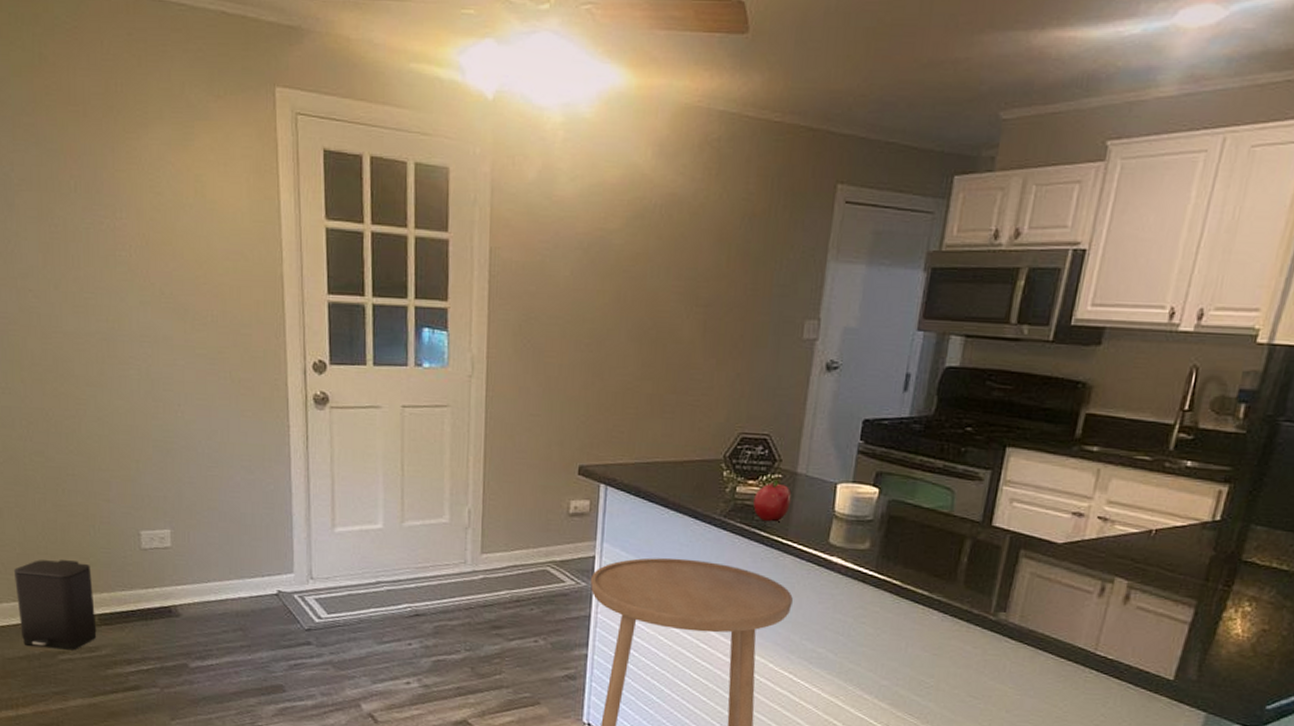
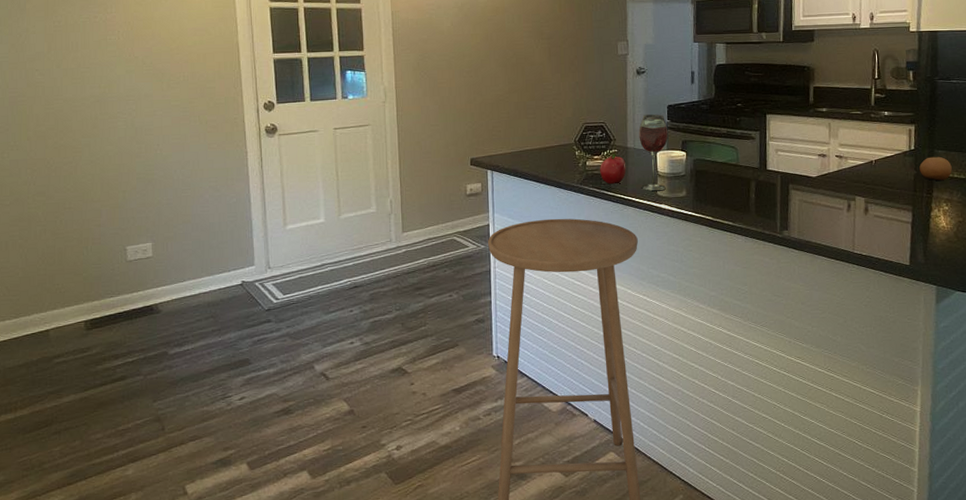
pedal bin: present [13,560,97,650] -> none [16,277,88,354]
wineglass: none [808,429,859,539] -> present [639,114,668,192]
fruit: none [1220,533,1272,571] -> present [919,156,952,182]

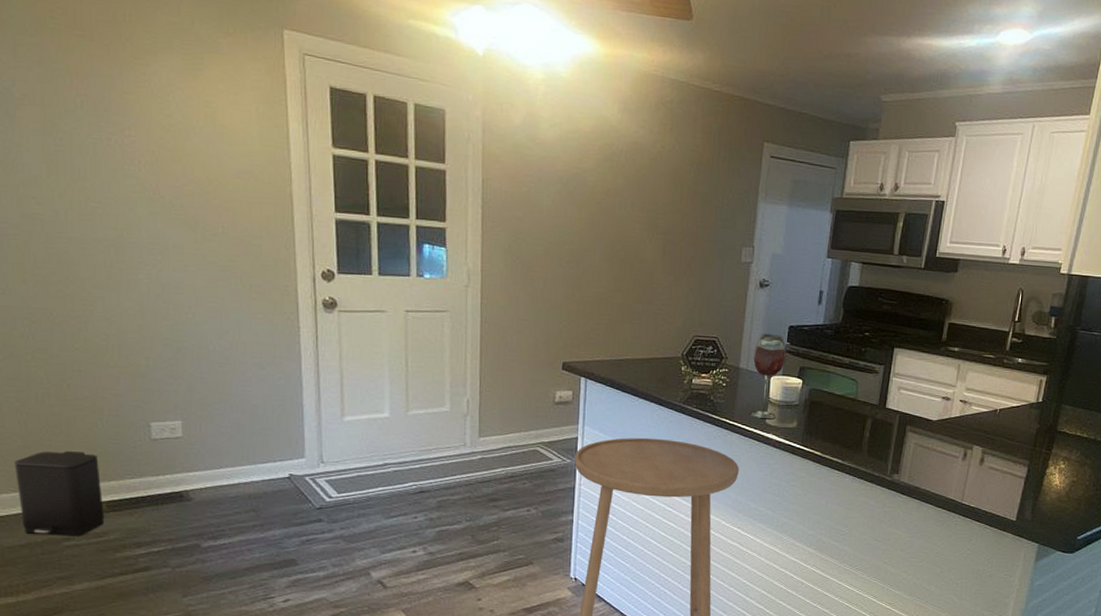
pedal bin: none [16,277,88,354] -> present [13,451,105,536]
fruit: present [600,153,626,185] -> none [706,373,736,407]
fruit: present [919,156,952,182] -> none [1043,411,1077,438]

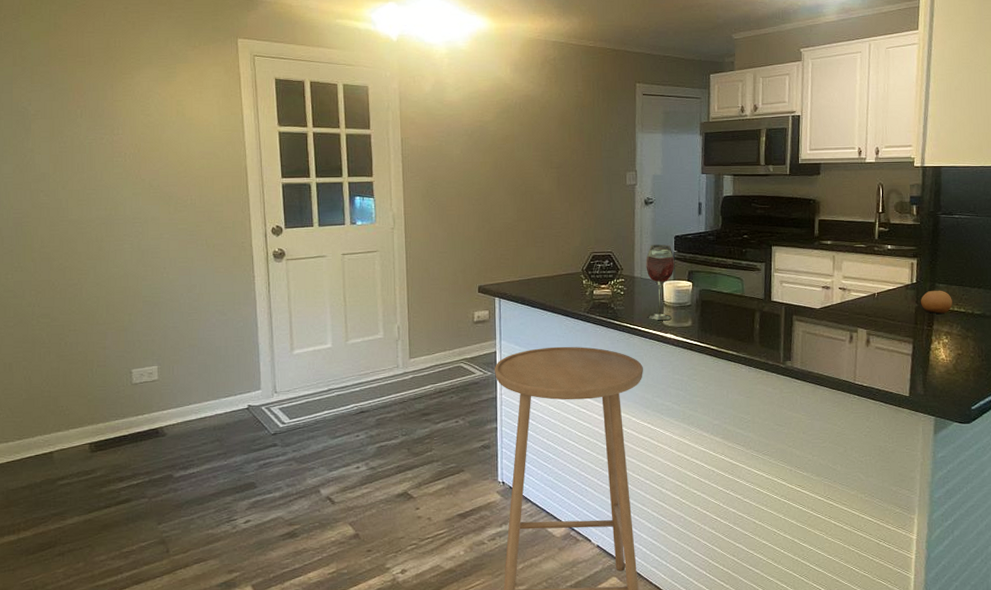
pedal bin: present [13,451,105,536] -> none [19,400,93,476]
fruit: none [1043,411,1077,438] -> present [921,290,953,315]

